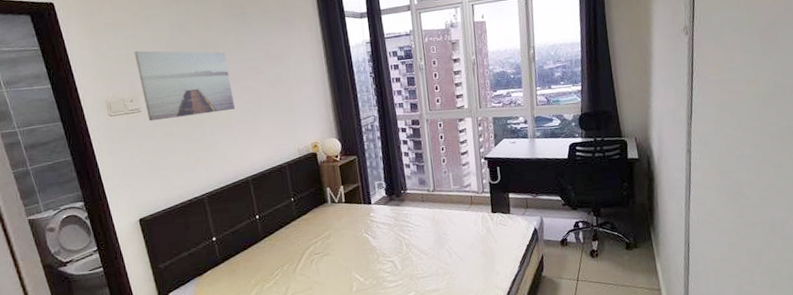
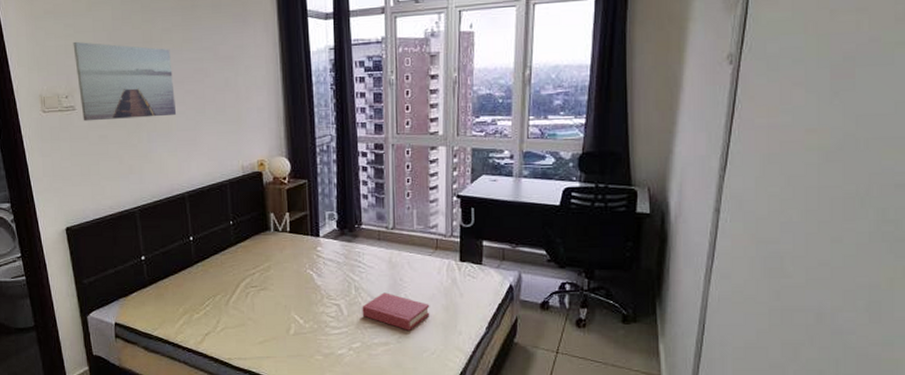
hardback book: none [413,246,471,277] -> present [362,292,430,331]

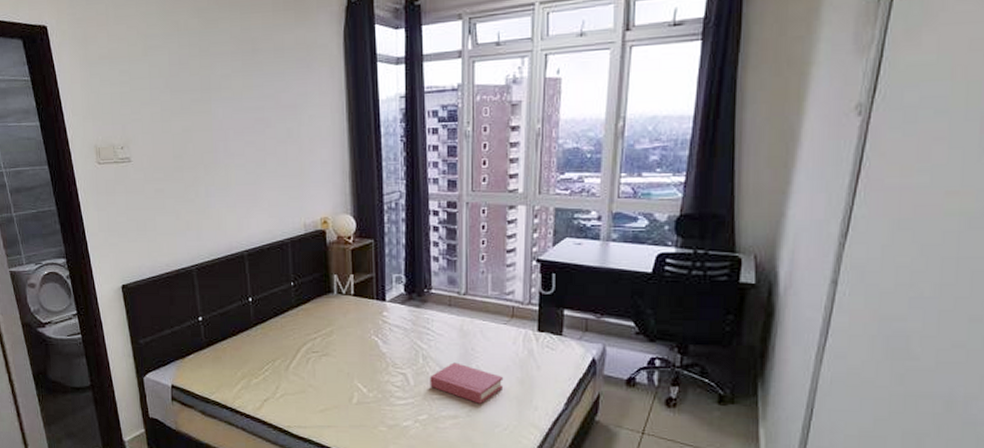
wall art: present [73,41,177,122] -> none [128,88,236,174]

